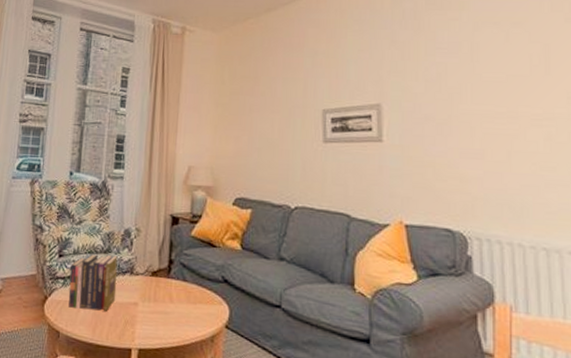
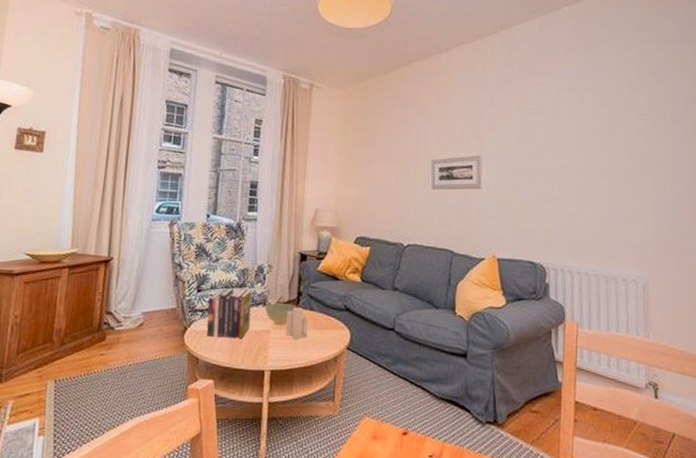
bowl: none [131,272,168,298] -> present [264,303,297,326]
candle: none [155,277,181,314] -> present [286,307,308,339]

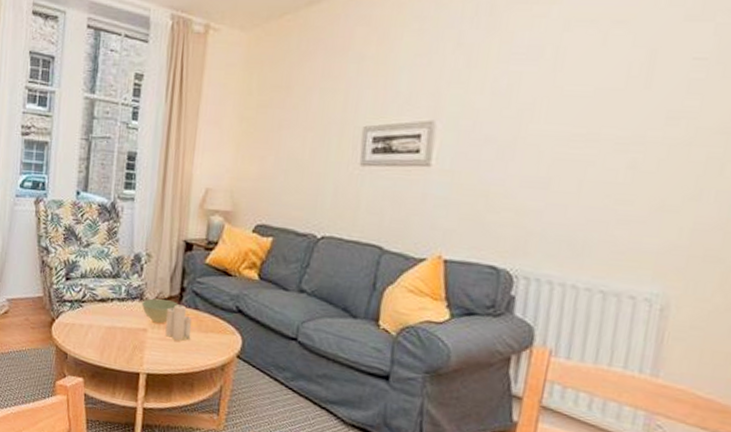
books: present [206,288,252,339] -> none [76,278,127,336]

